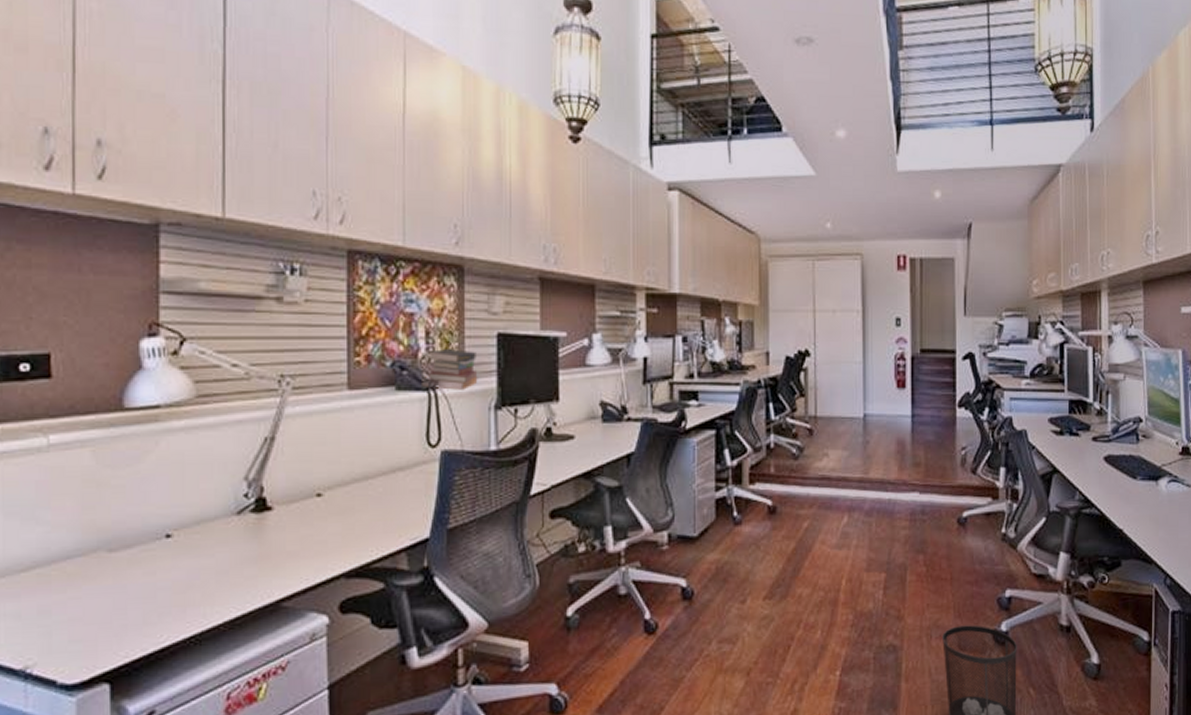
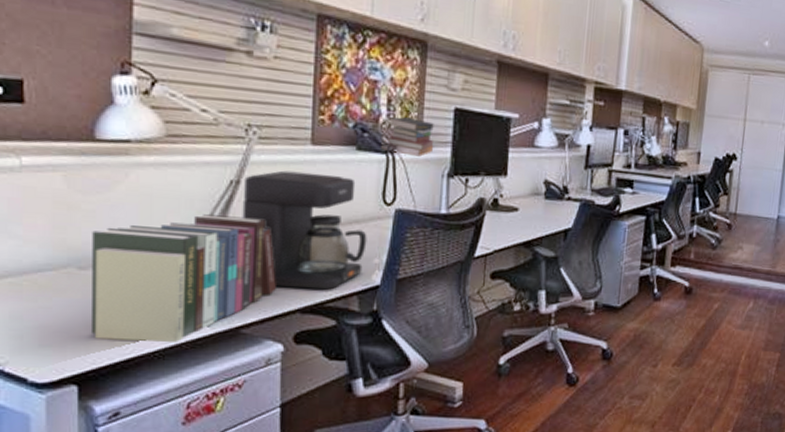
books: none [122,476,318,629] -> present [90,214,276,343]
coffee maker: none [278,420,413,550] -> present [242,170,367,290]

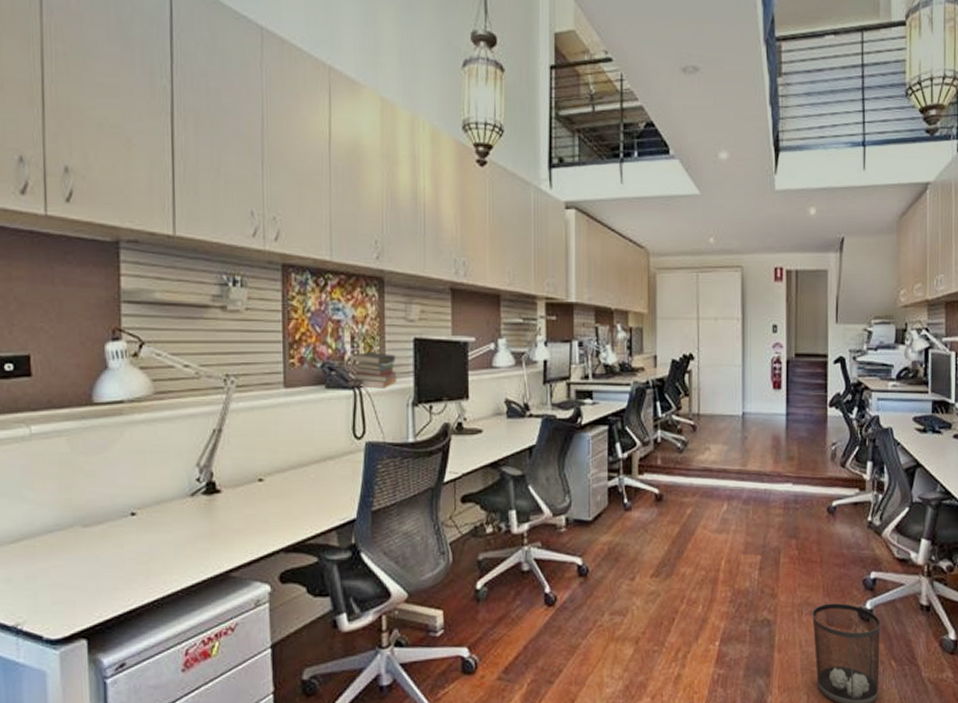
books: present [90,214,276,343] -> none [94,463,260,593]
coffee maker: present [242,170,367,290] -> none [225,415,341,528]

